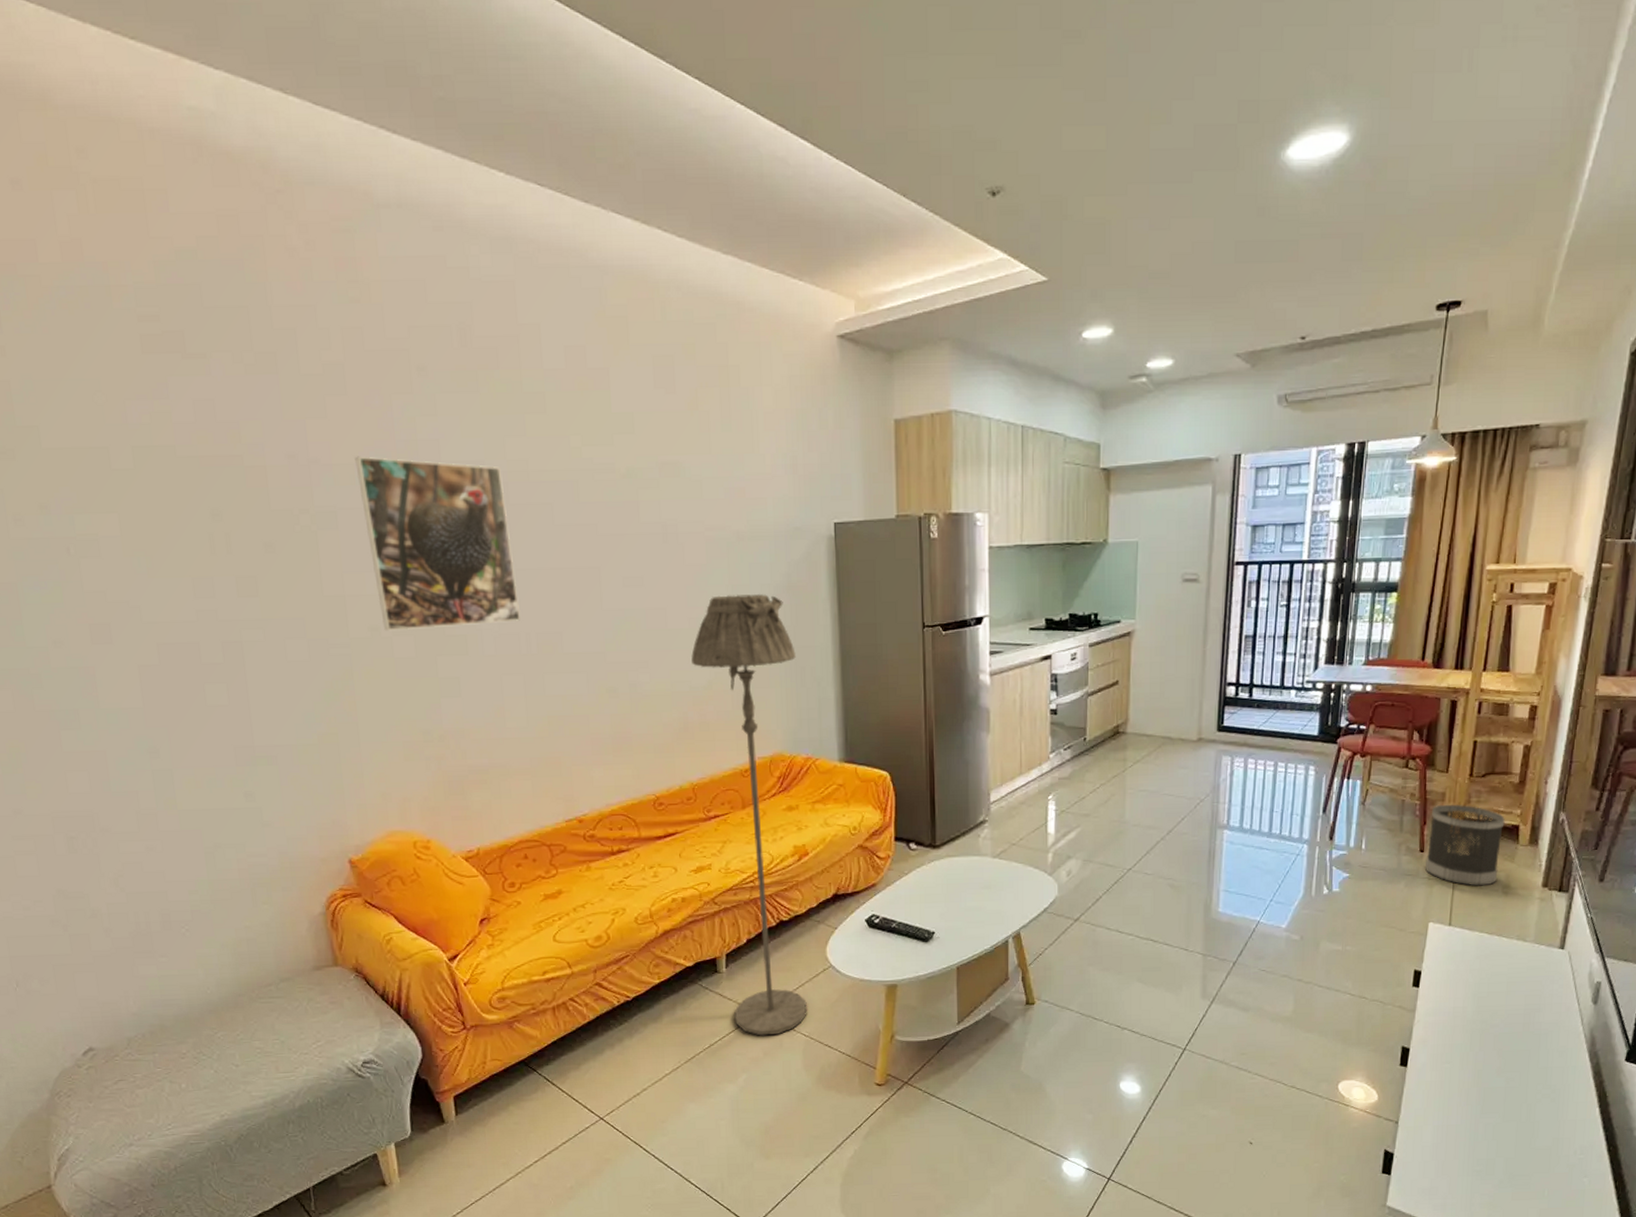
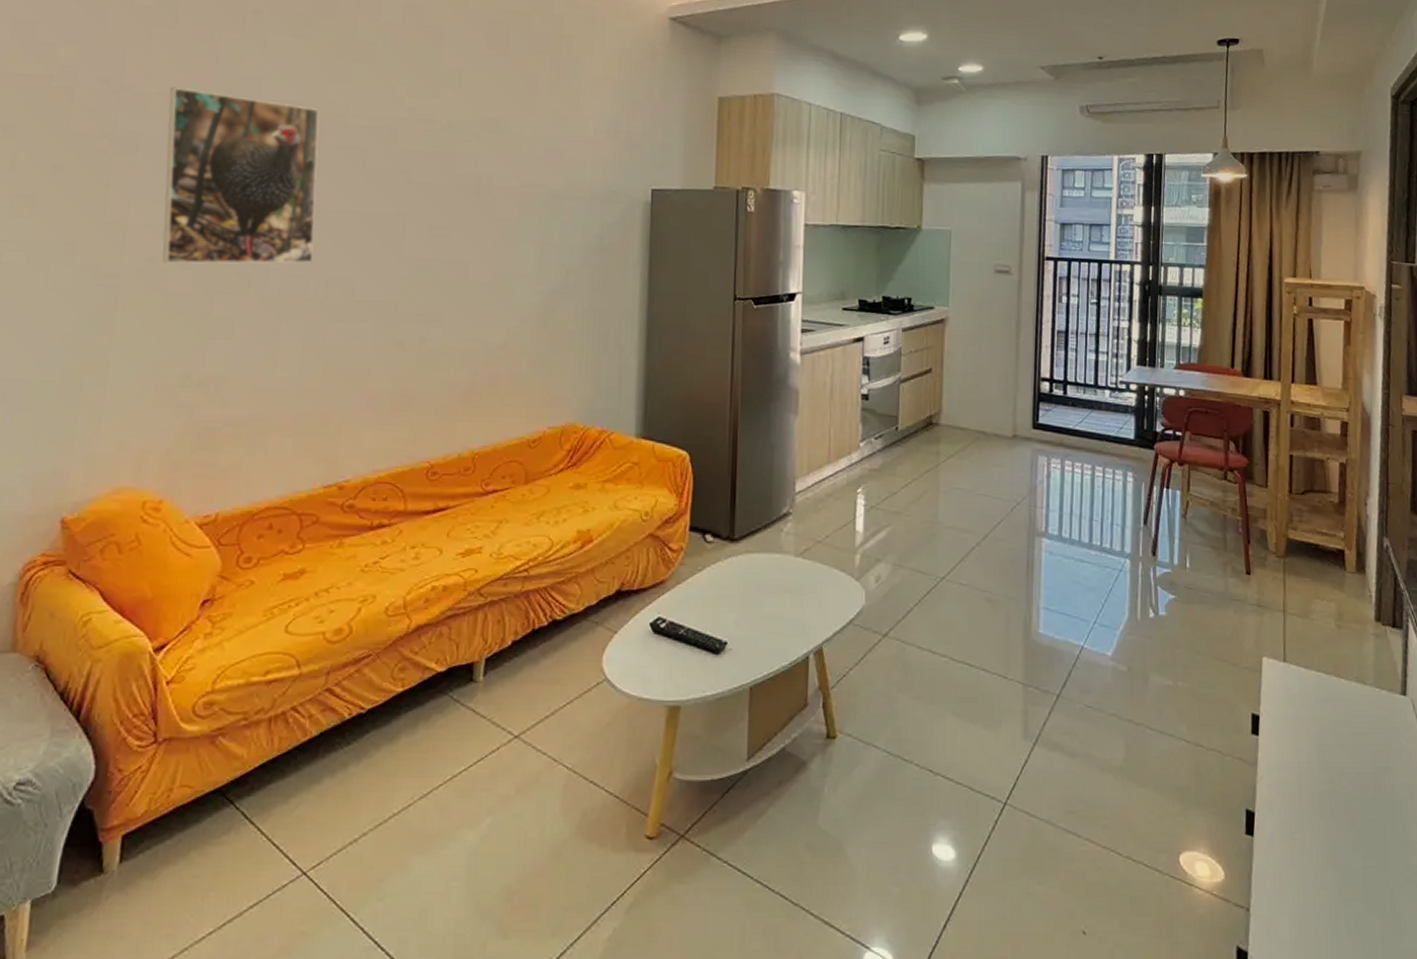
floor lamp: present [691,594,807,1036] -> none [486,252,600,767]
wastebasket: present [1425,804,1505,886] -> none [1252,522,1329,617]

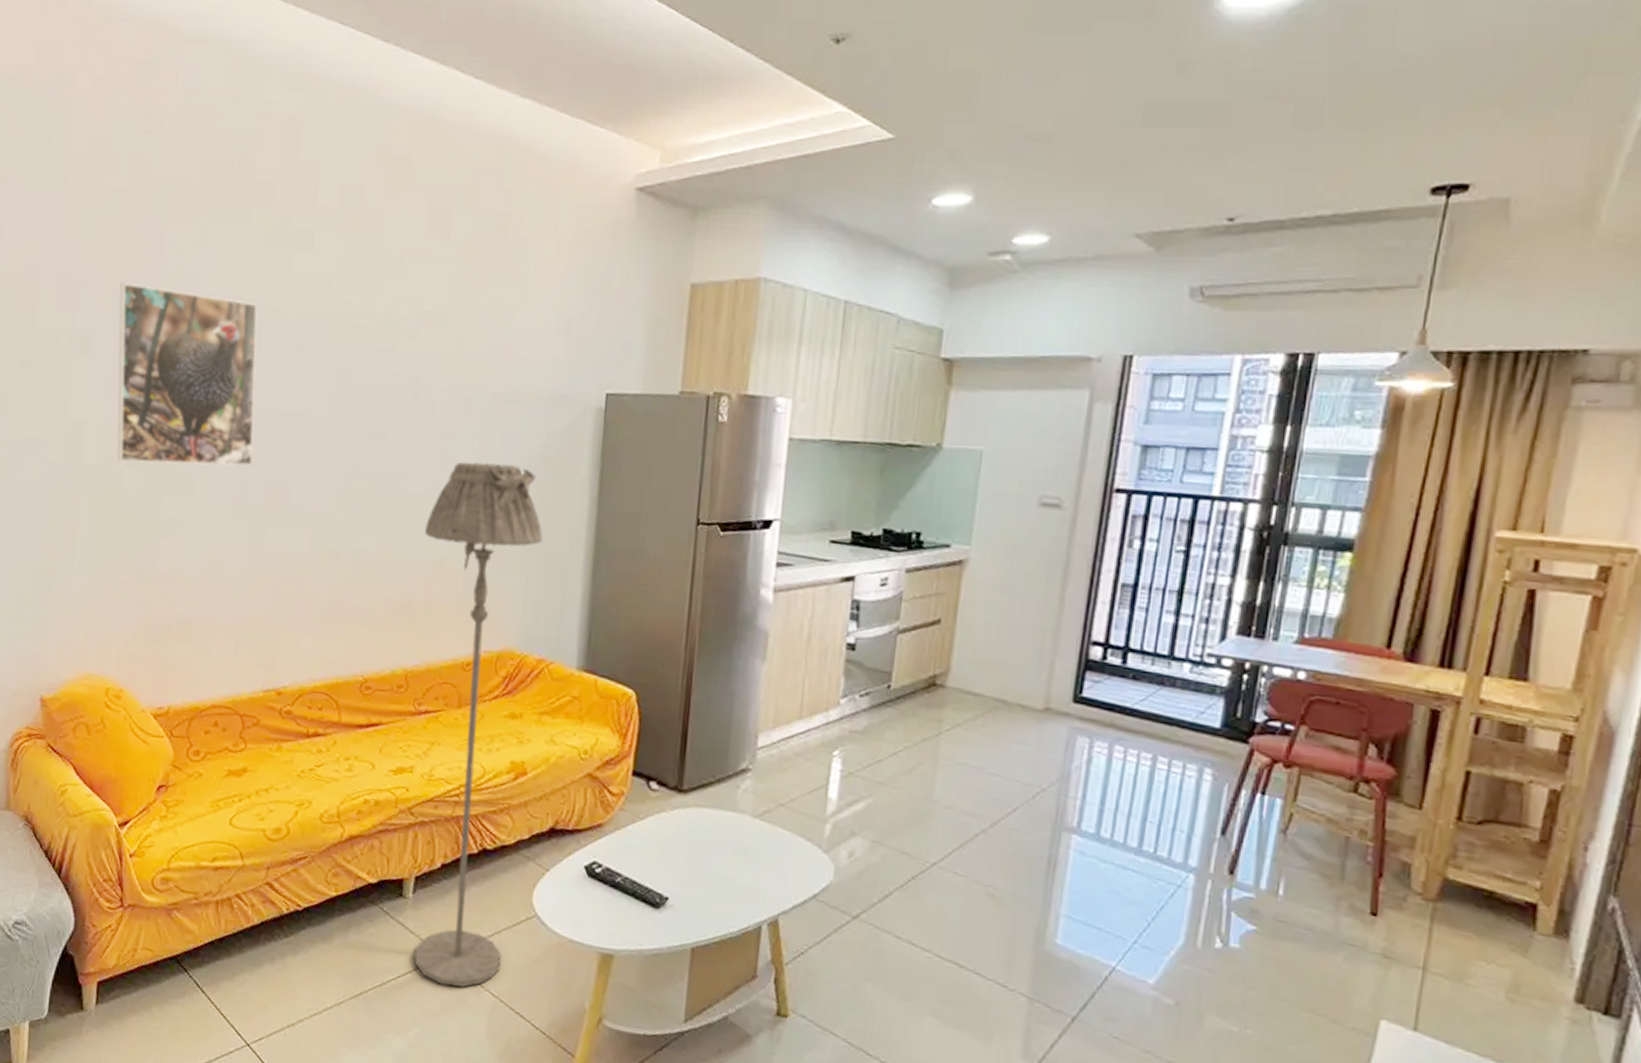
floor lamp: none [486,252,600,767] -> present [414,461,543,988]

